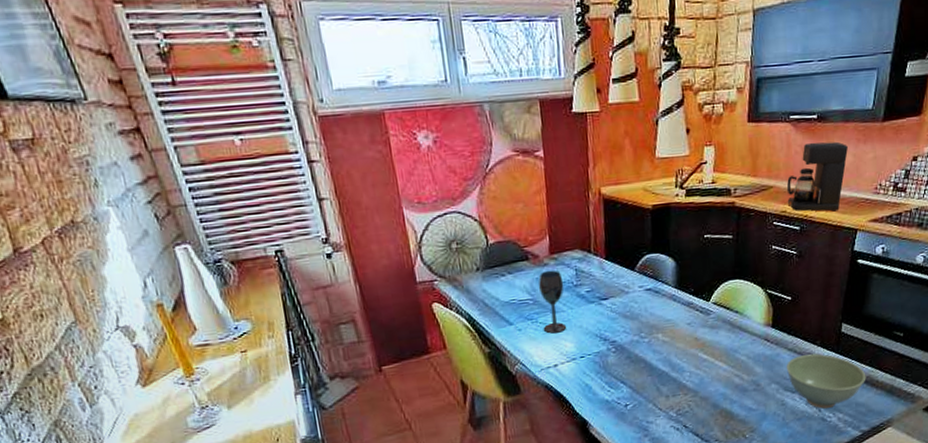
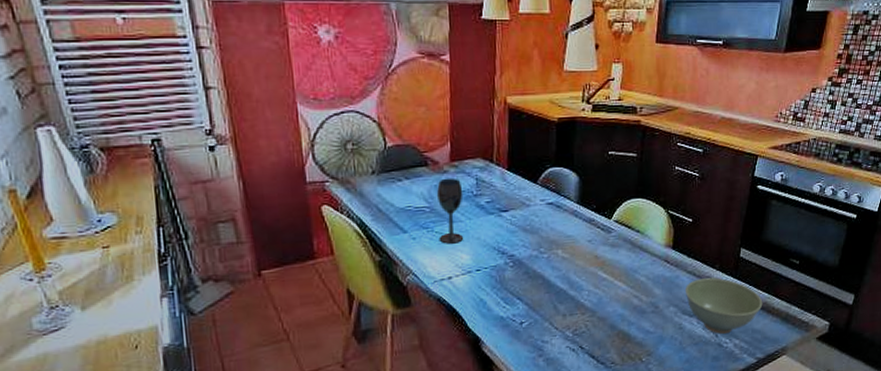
coffee maker: present [787,141,848,212] -> none [691,67,751,137]

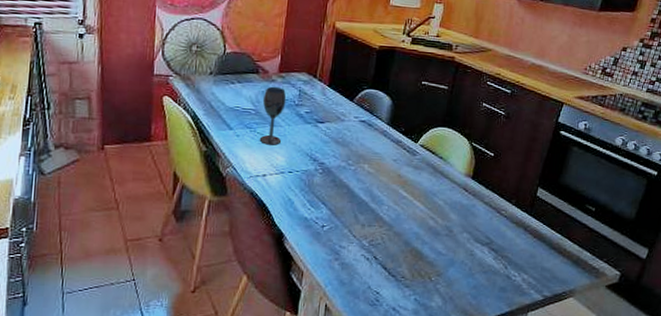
bowl: present [684,277,763,334] -> none [479,211,555,267]

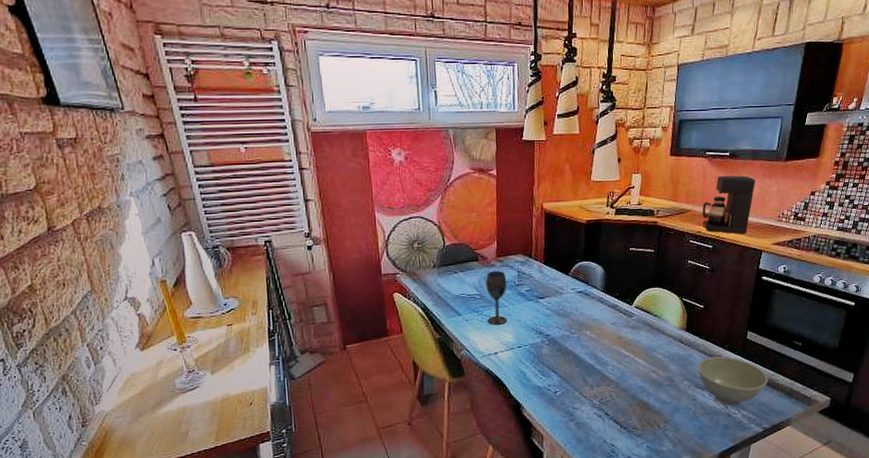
bowl: none [479,211,555,267] -> present [697,356,768,406]
coffee maker: none [502,17,564,83] -> present [702,175,755,234]

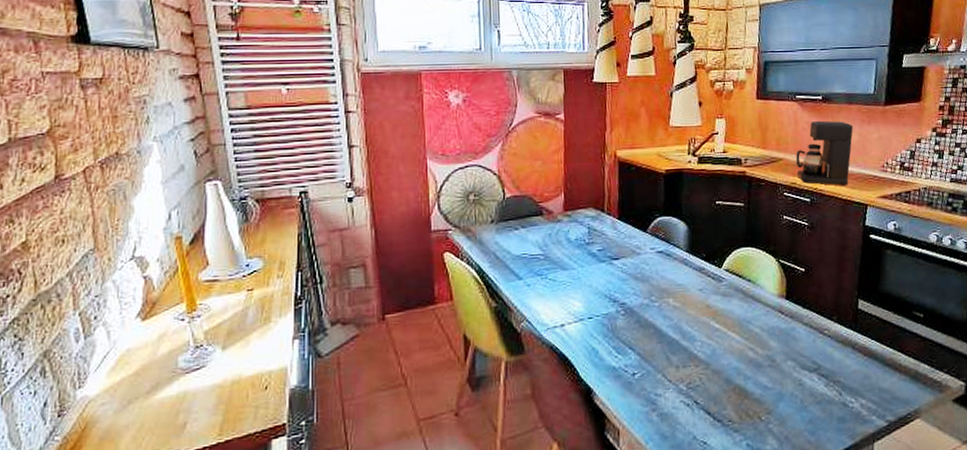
wine glass: present [485,270,507,325] -> none [550,226,576,291]
bowl: present [697,356,768,406] -> none [802,330,888,392]

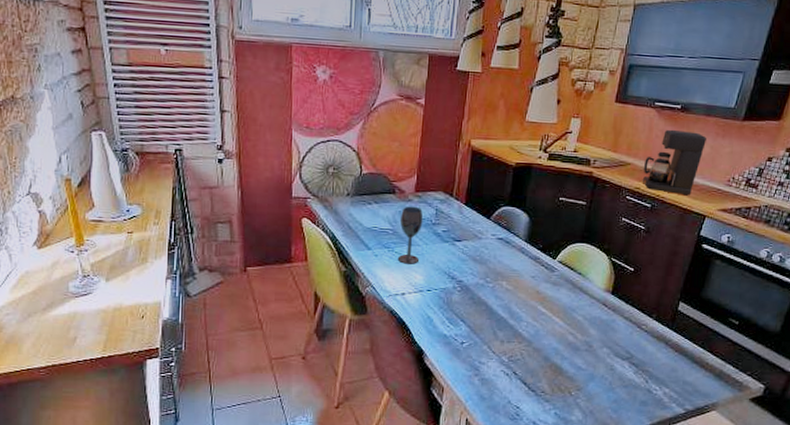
wine glass: none [550,226,576,291] -> present [398,206,424,264]

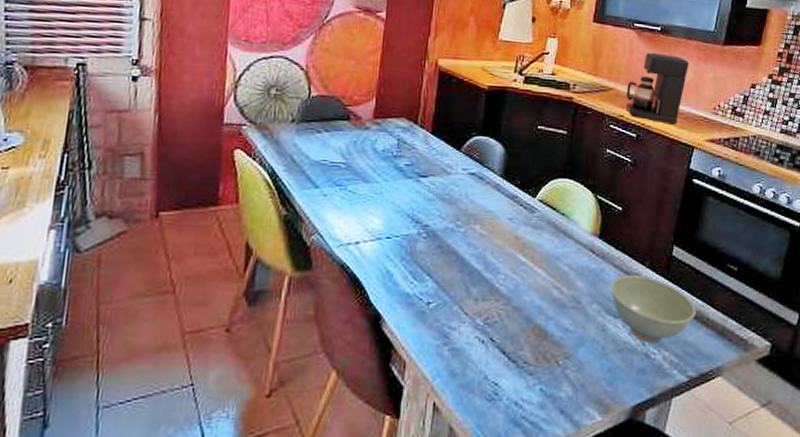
wine glass: present [398,206,424,264] -> none [352,135,383,206]
bowl: none [619,326,697,381] -> present [610,275,696,342]

